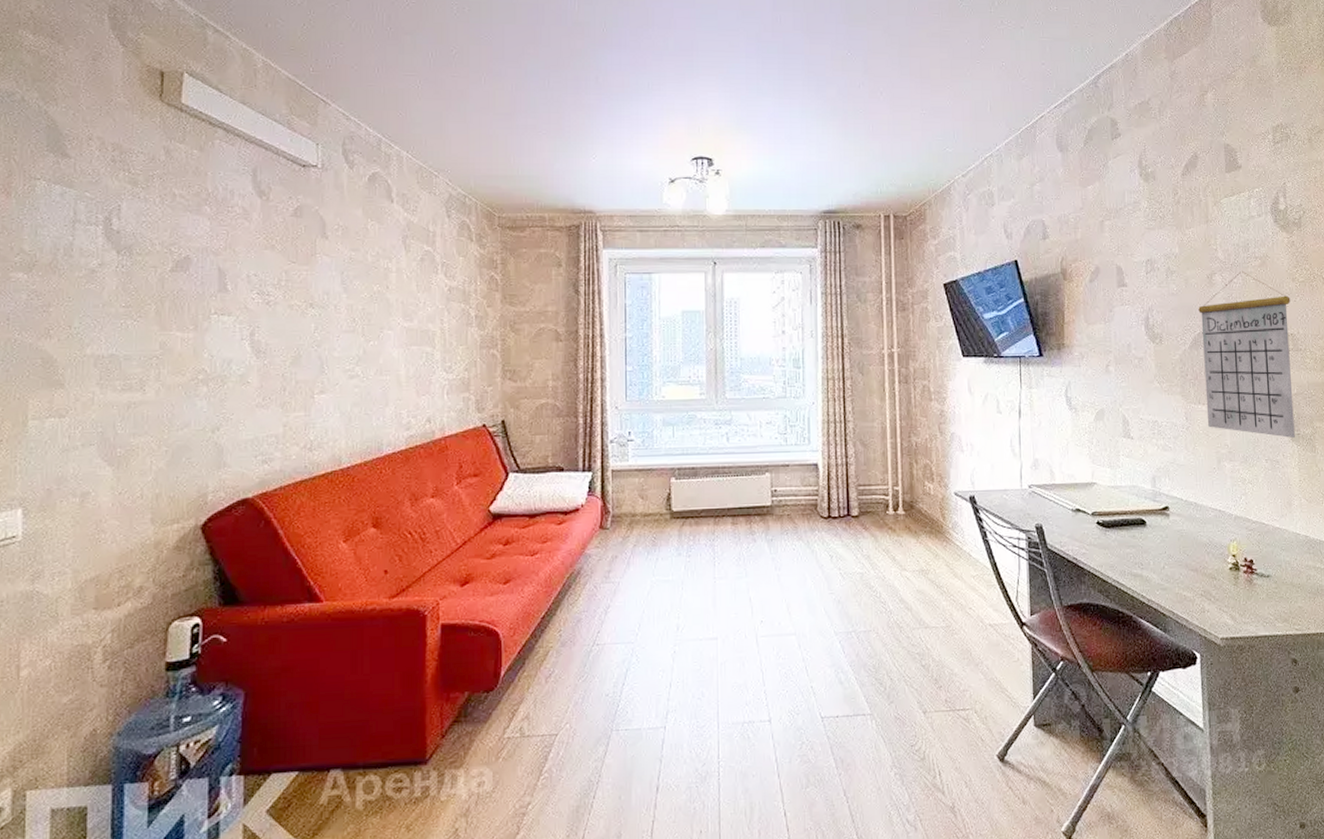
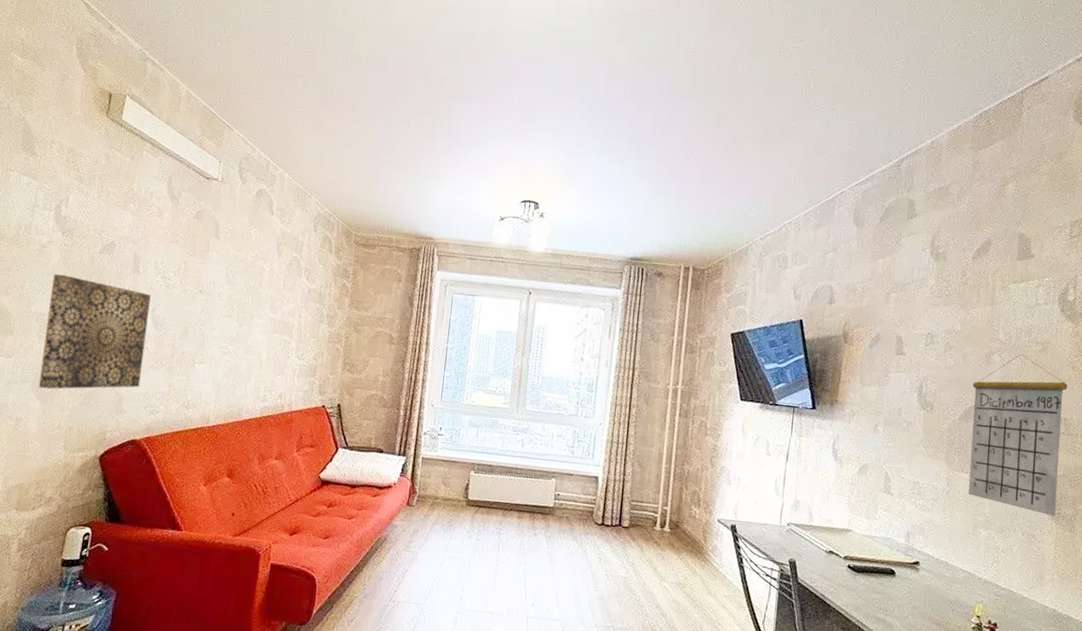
wall art: none [106,304,246,451] -> present [38,274,151,390]

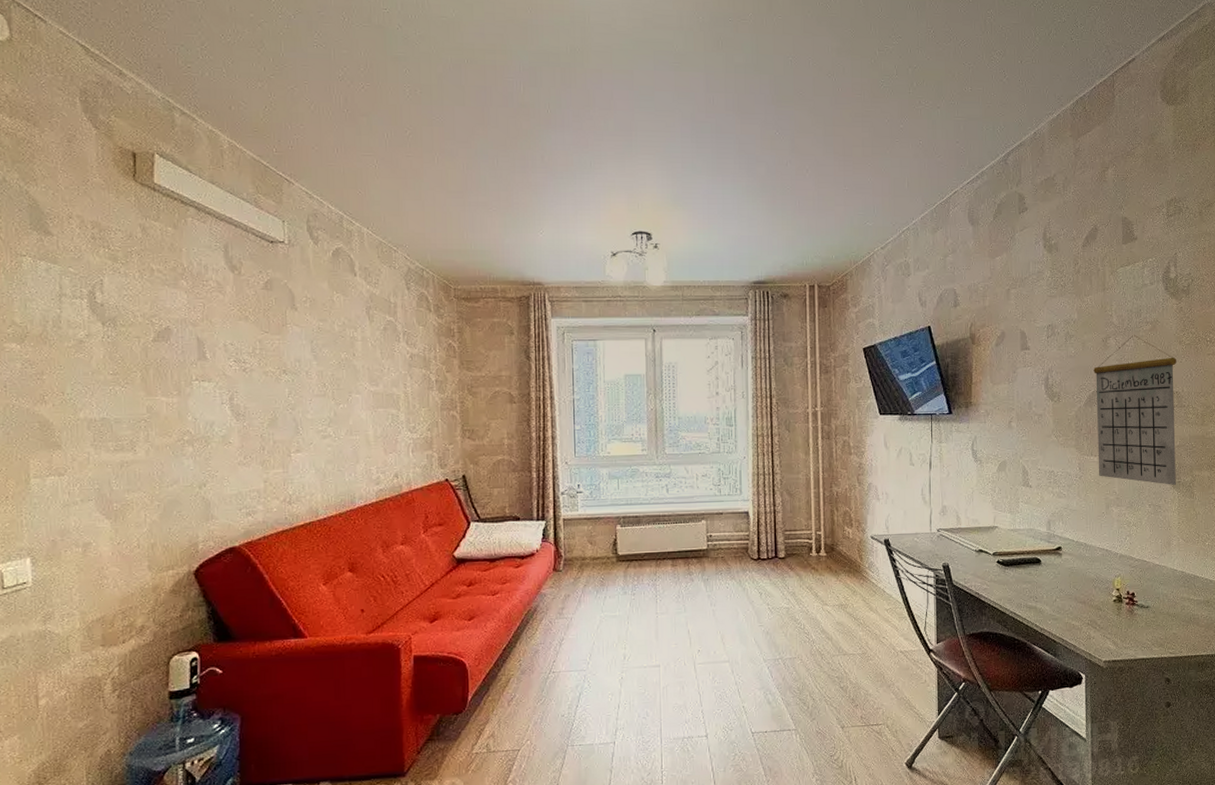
wall art: present [38,274,151,390] -> none [100,372,229,506]

